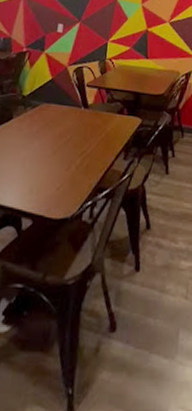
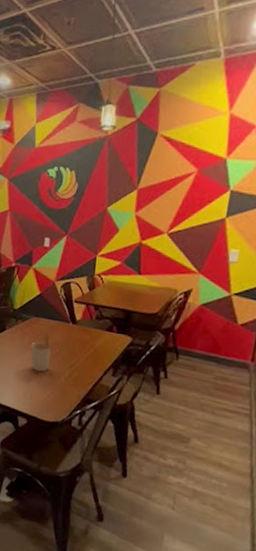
utensil holder: none [39,117,71,163] -> present [31,331,60,372]

